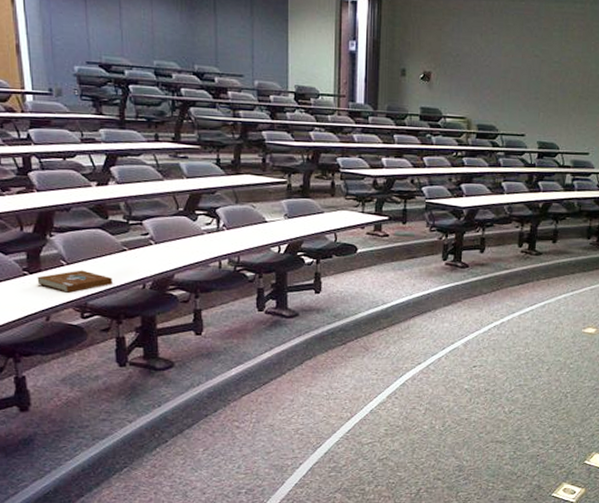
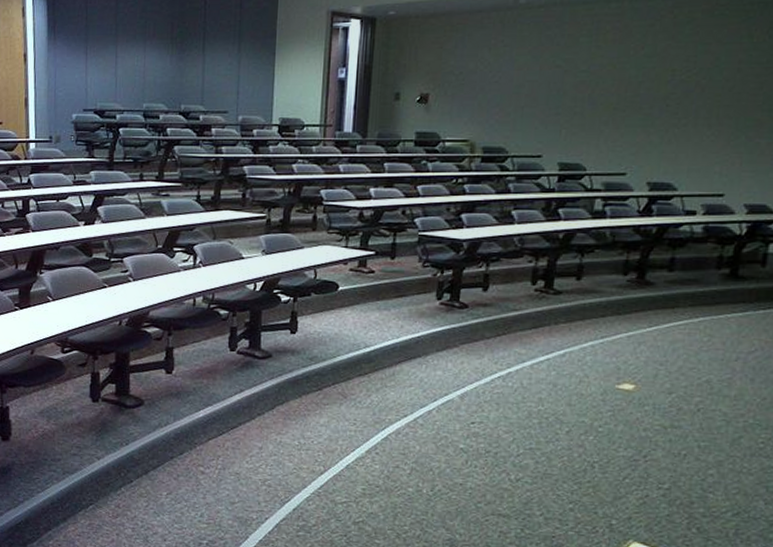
book: present [37,270,113,293] -> none [26,306,92,328]

